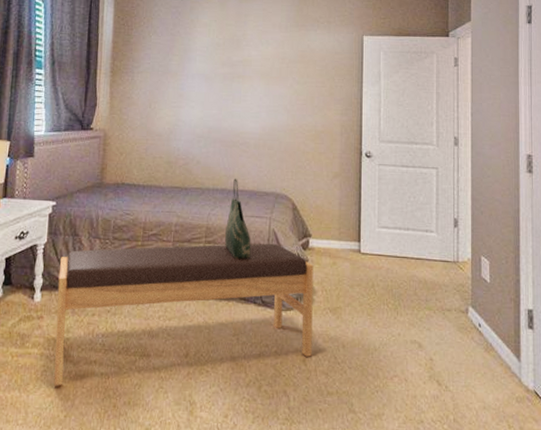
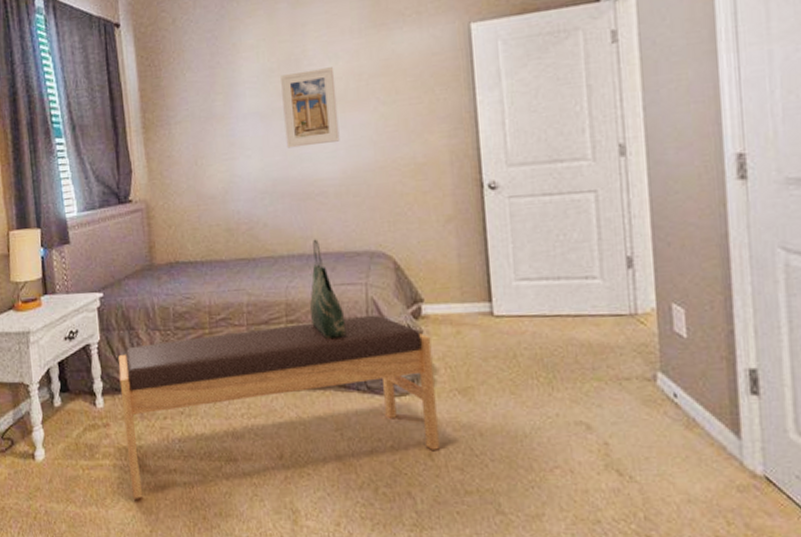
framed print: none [222,49,265,106] -> present [281,67,340,149]

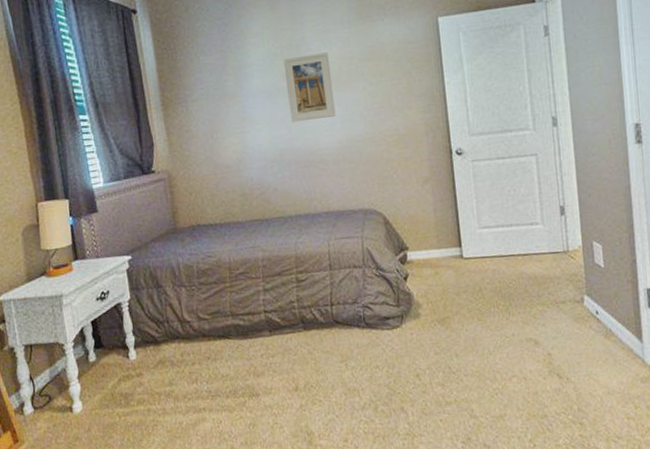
bench: present [118,315,440,499] -> none [148,262,425,438]
tote bag: present [310,239,347,339] -> none [316,200,347,285]

